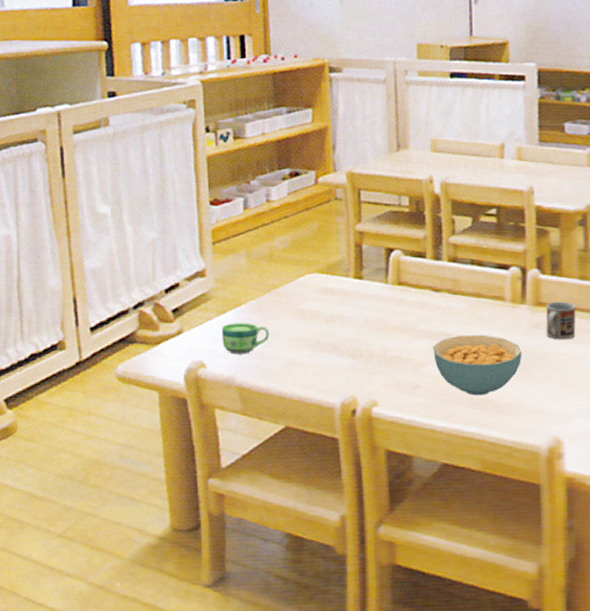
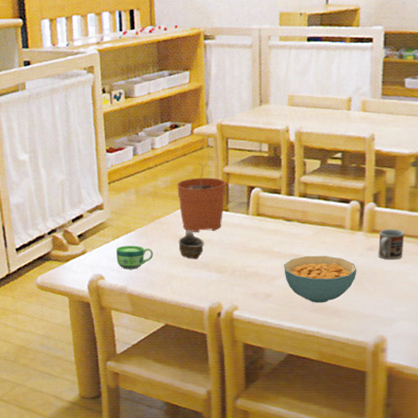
plant pot: none [299,218,360,305] -> present [177,162,226,232]
cup: none [301,303,334,341] -> present [178,230,205,260]

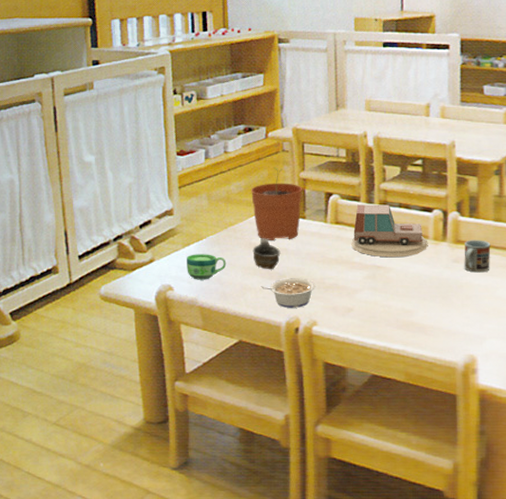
legume: none [186,266,238,294] -> present [261,277,316,308]
toy car: none [270,196,345,247] -> present [350,204,428,258]
cereal bowl: present [284,255,357,303] -> none [365,267,443,319]

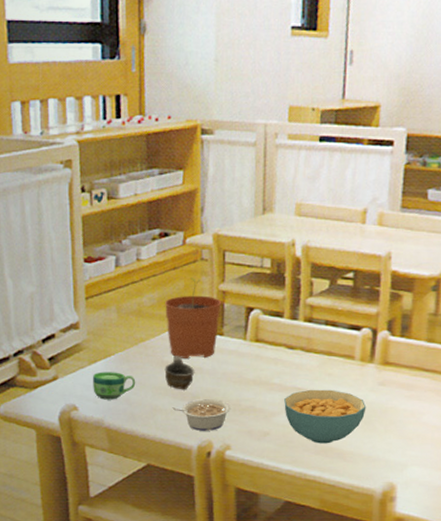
toy car: present [350,204,428,258] -> none [270,321,354,379]
cereal bowl: none [365,267,443,319] -> present [284,389,367,444]
cup: present [464,240,491,273] -> none [390,361,421,397]

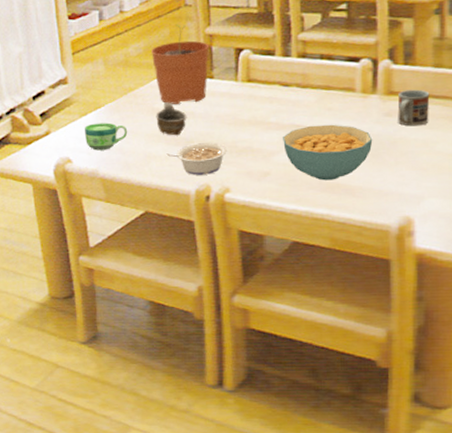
cup: none [390,361,421,397] -> present [397,89,430,127]

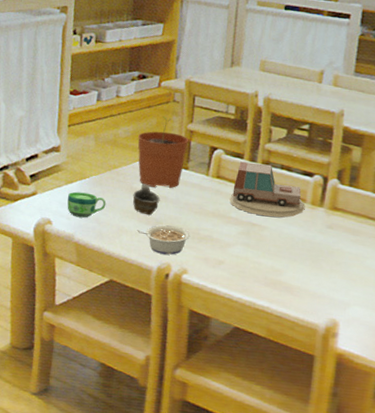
toy car: none [265,56,355,116] -> present [228,161,305,218]
cereal bowl: present [283,124,373,181] -> none [239,225,315,277]
cup: present [397,89,430,127] -> none [337,208,367,242]

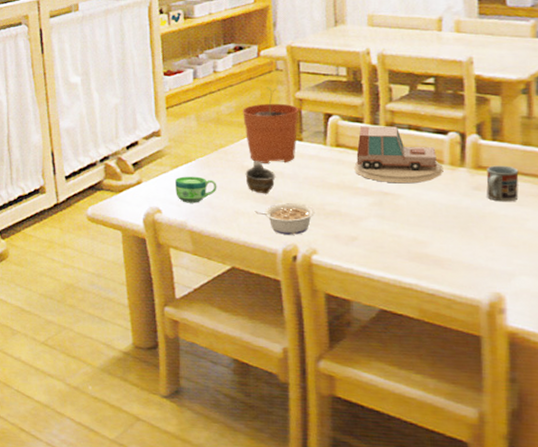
cup: none [337,208,367,242] -> present [486,165,519,202]

